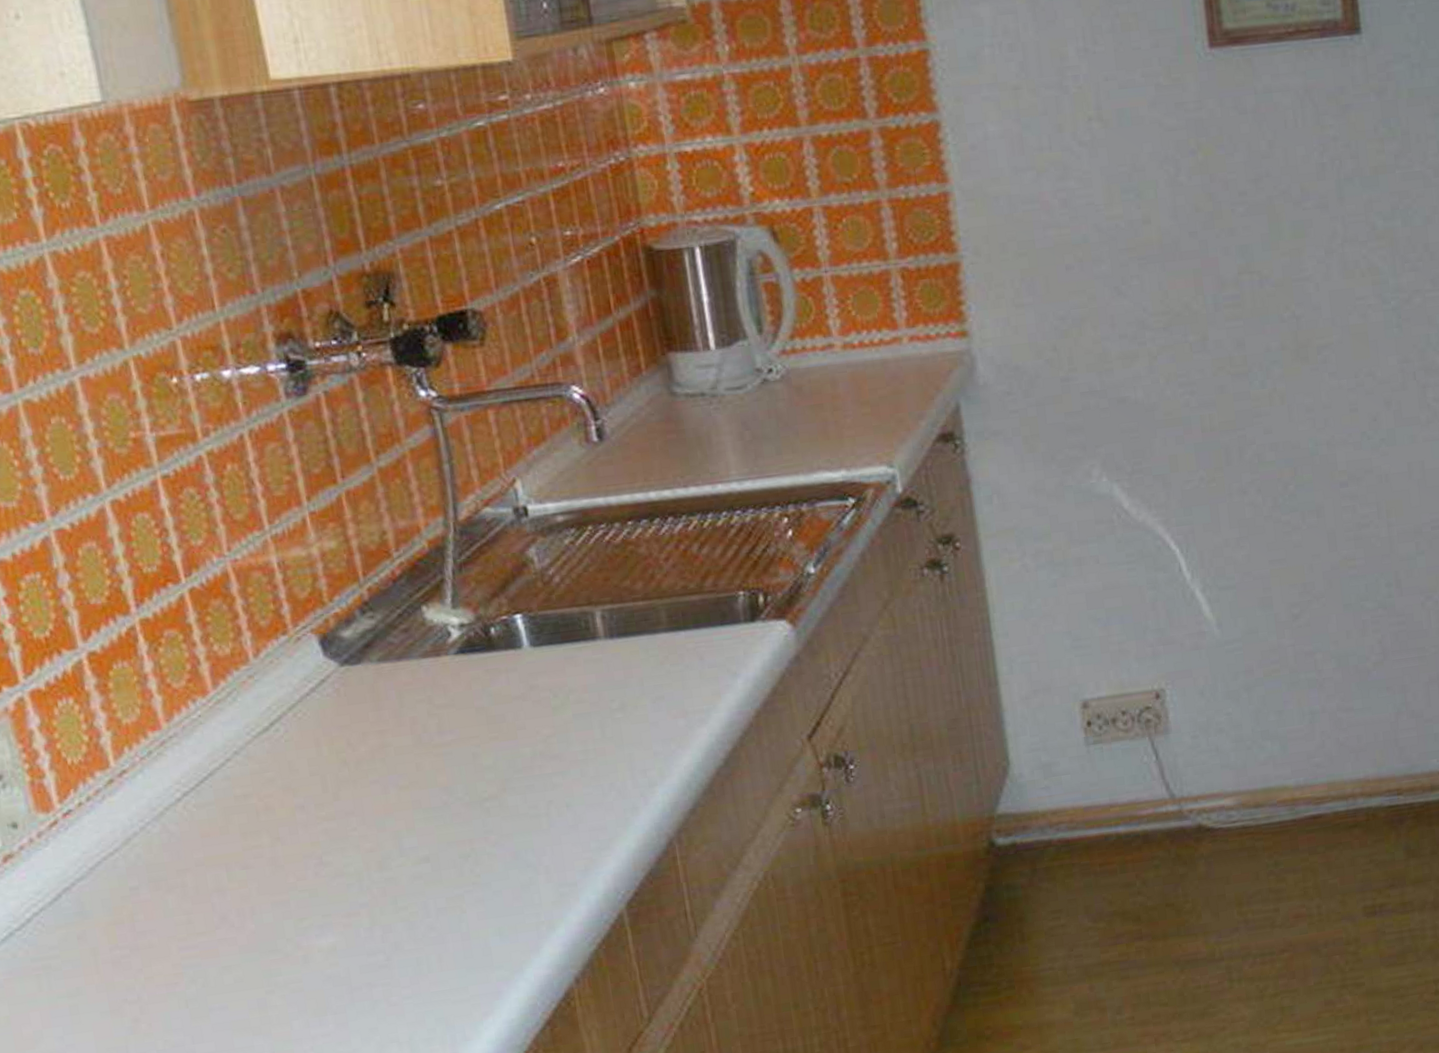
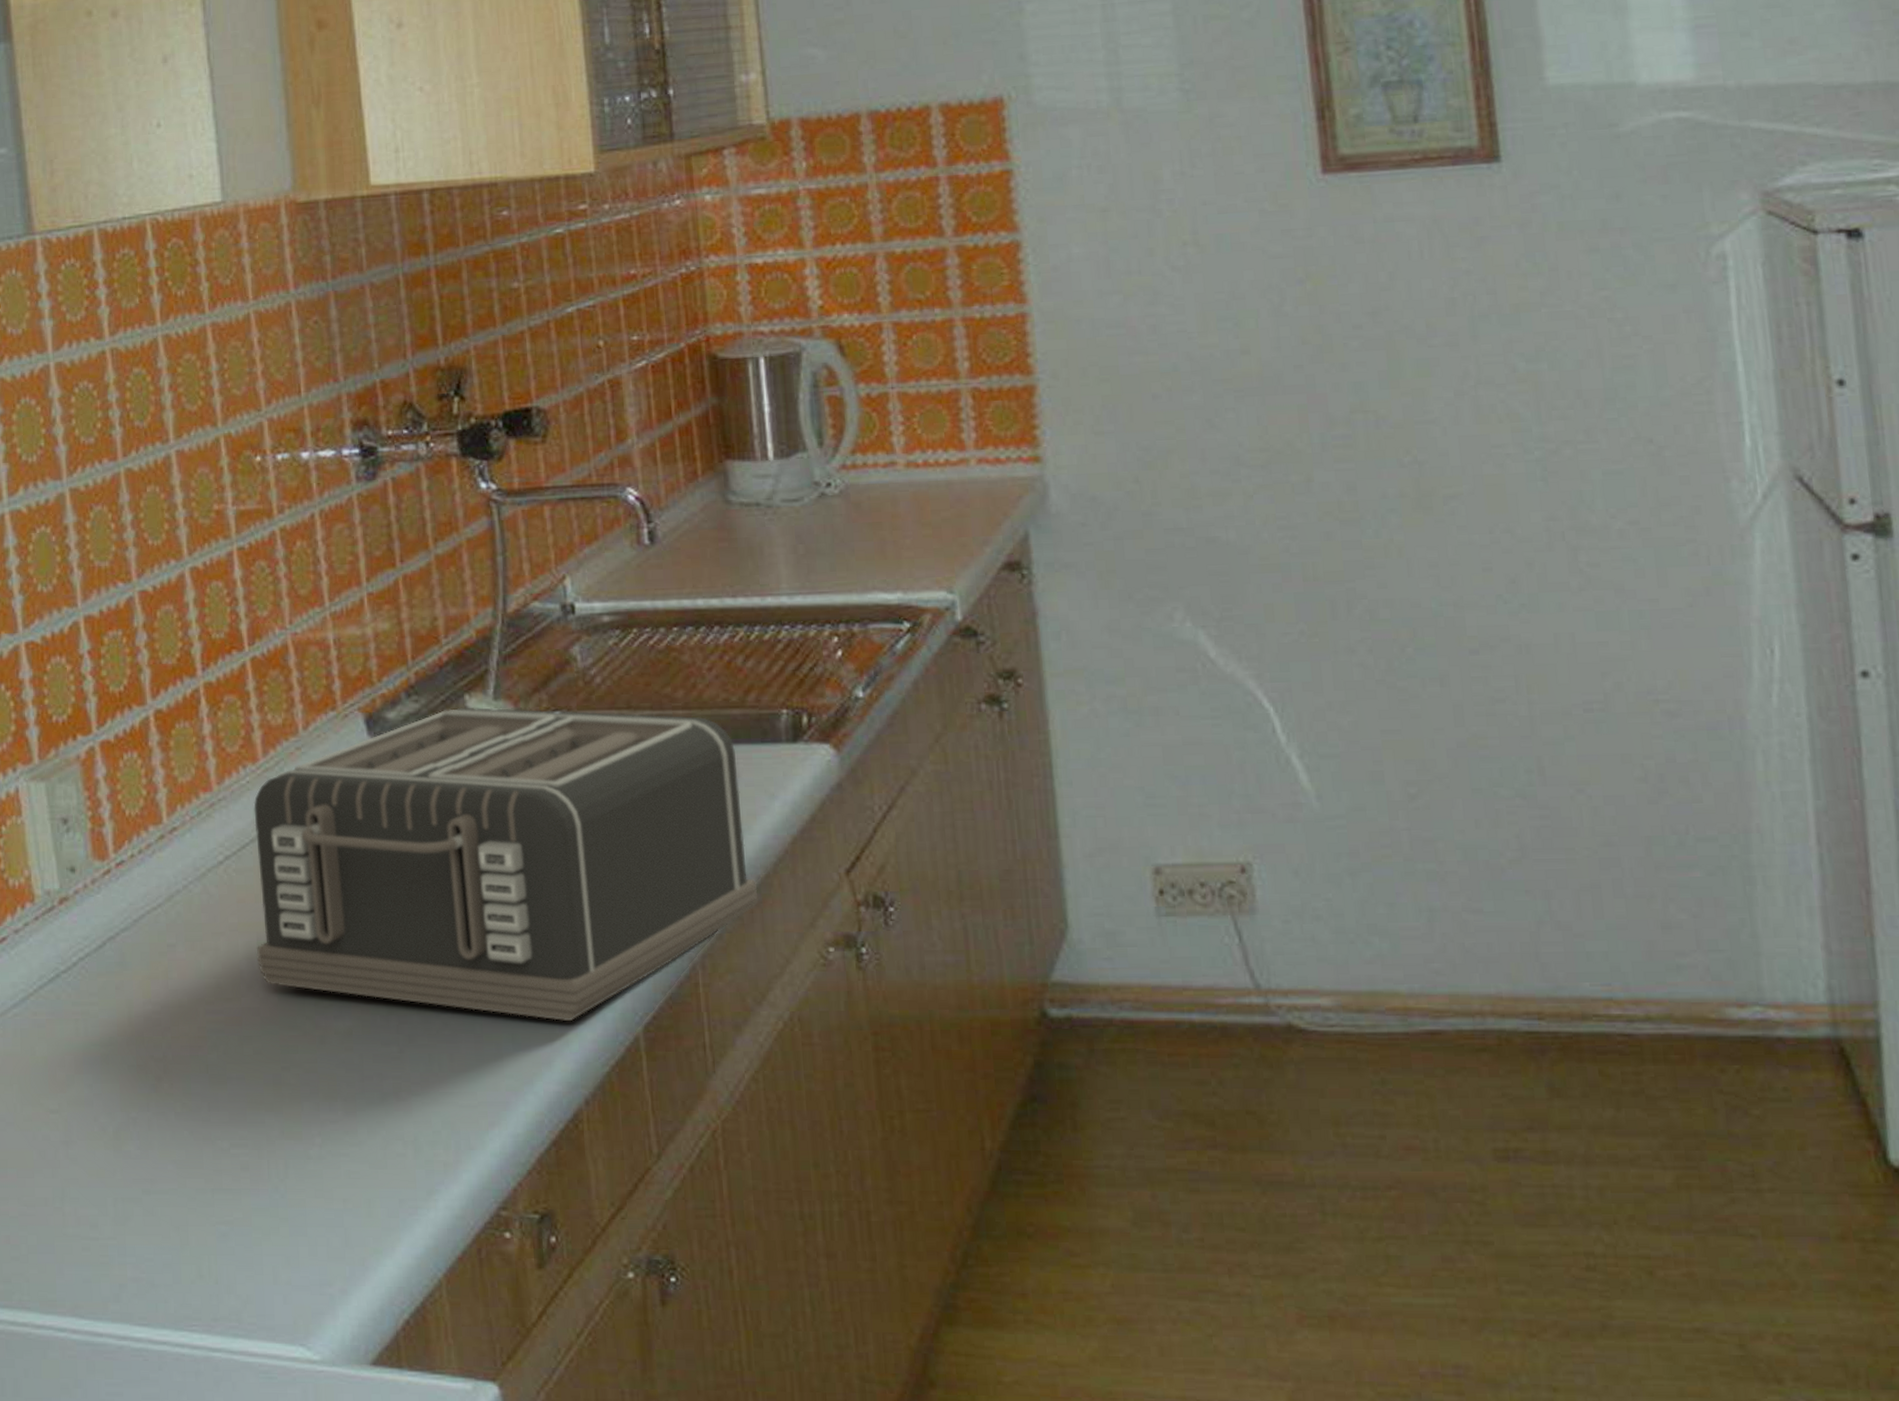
toaster: none [208,606,727,914] -> present [253,707,758,1022]

